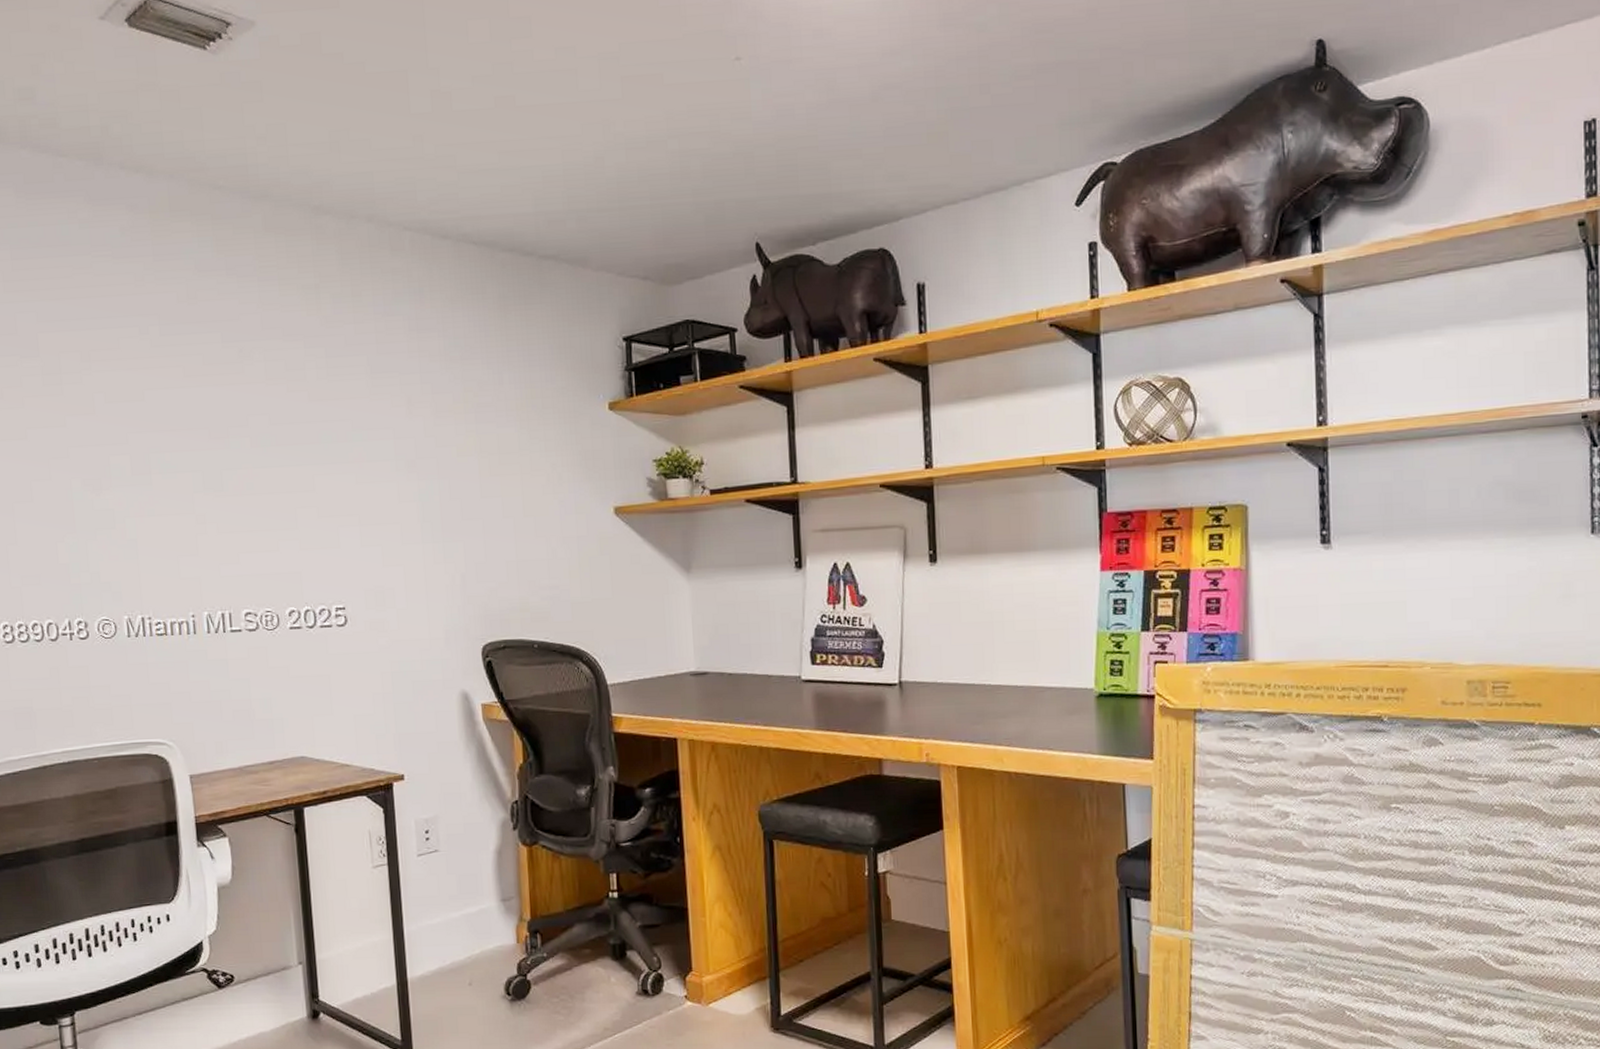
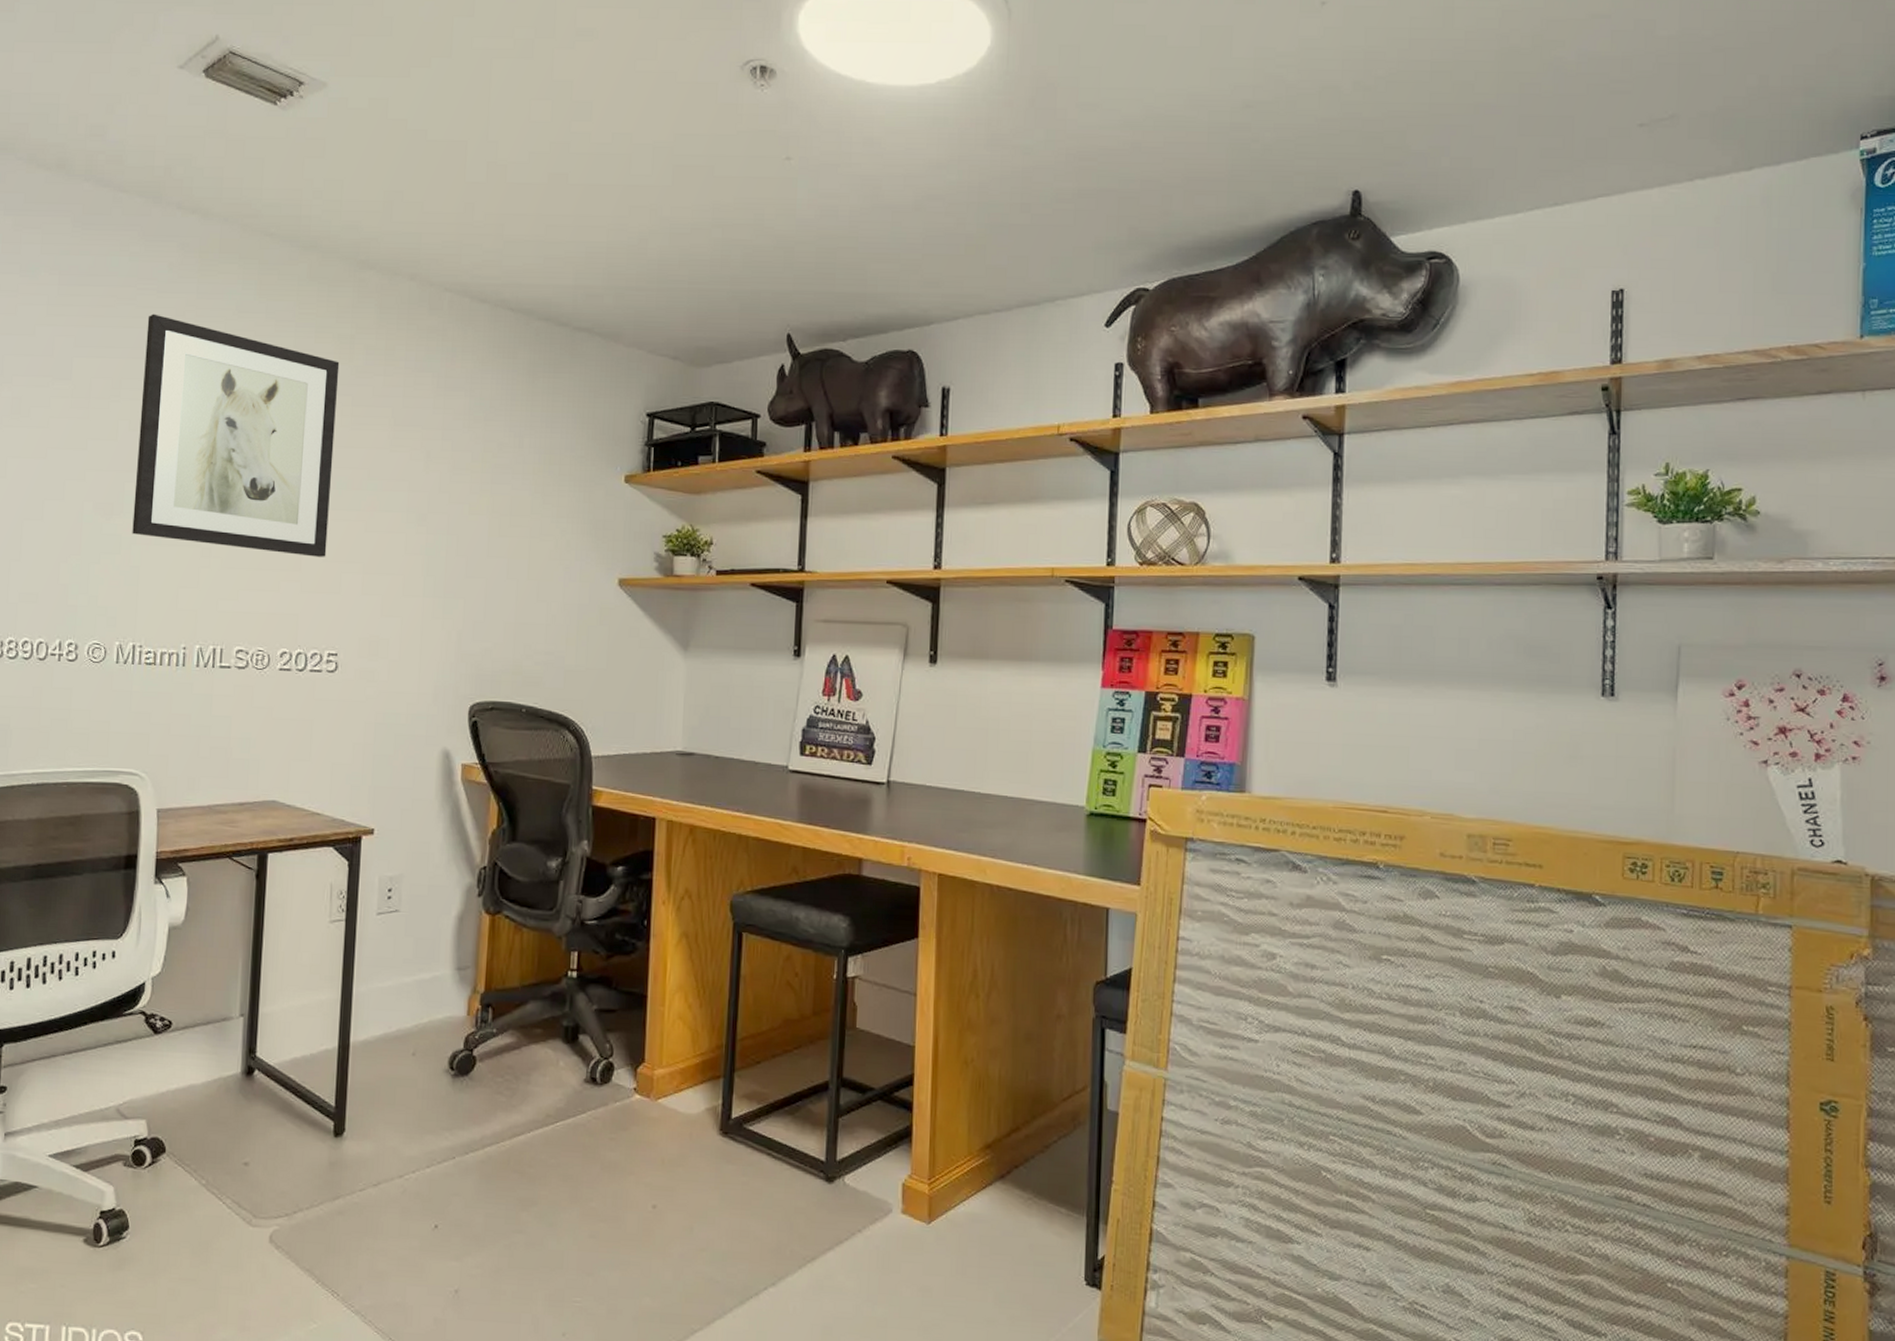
wall art: none [107,281,321,514] -> present [132,314,340,557]

